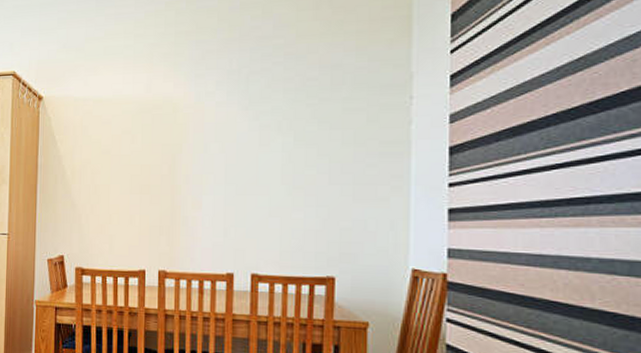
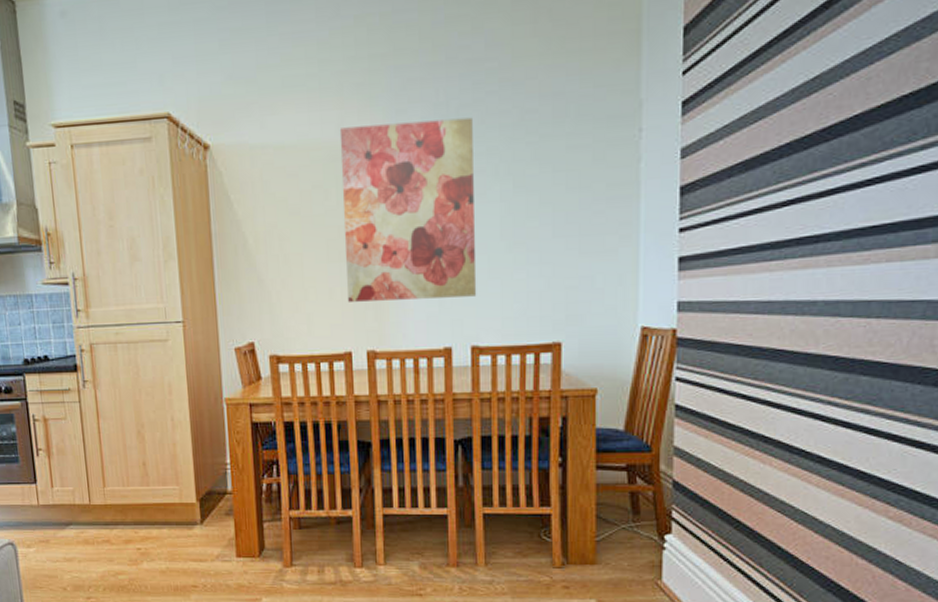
wall art: none [145,82,260,231] -> present [339,117,477,302]

